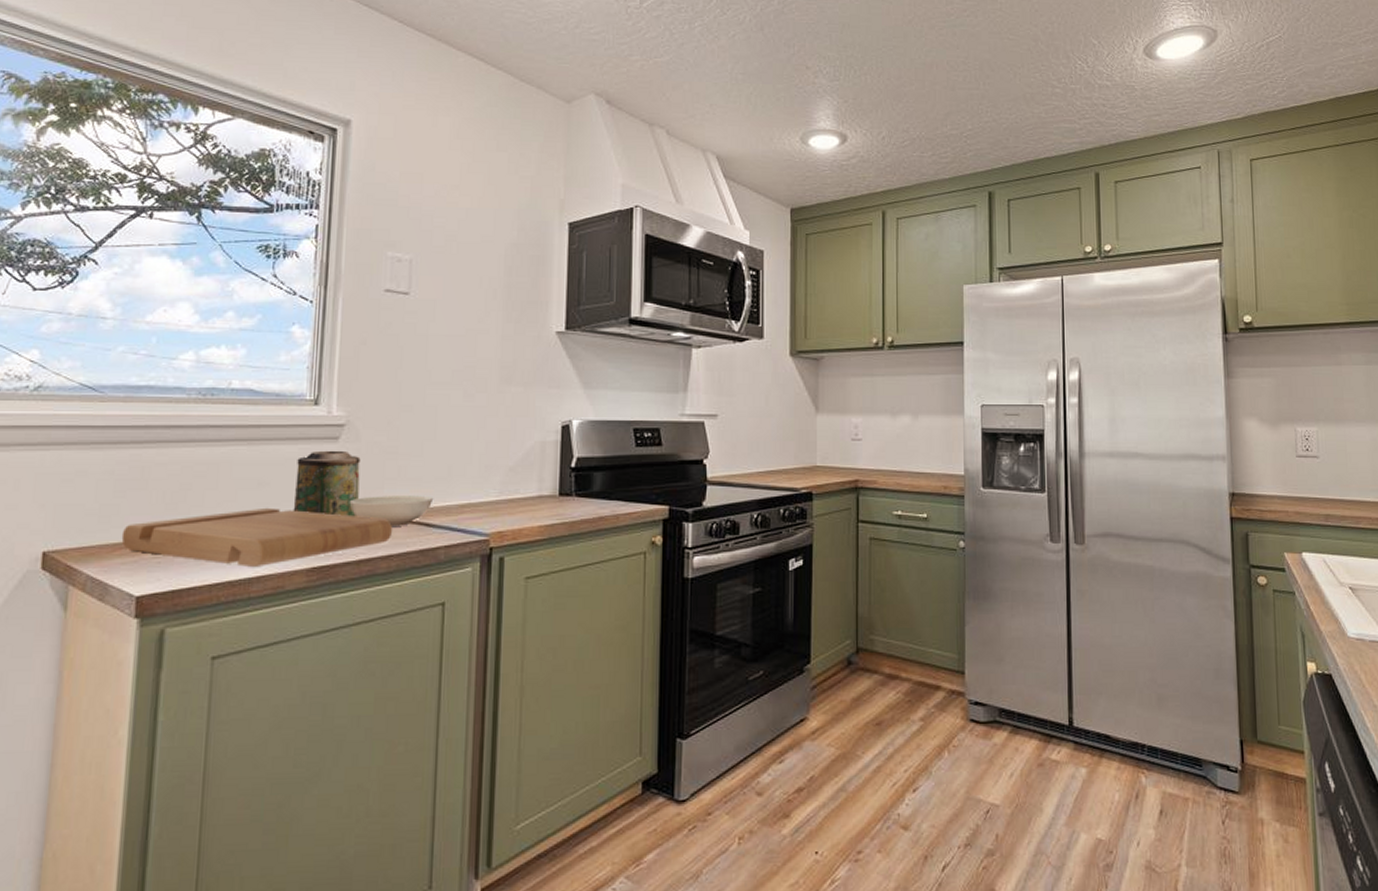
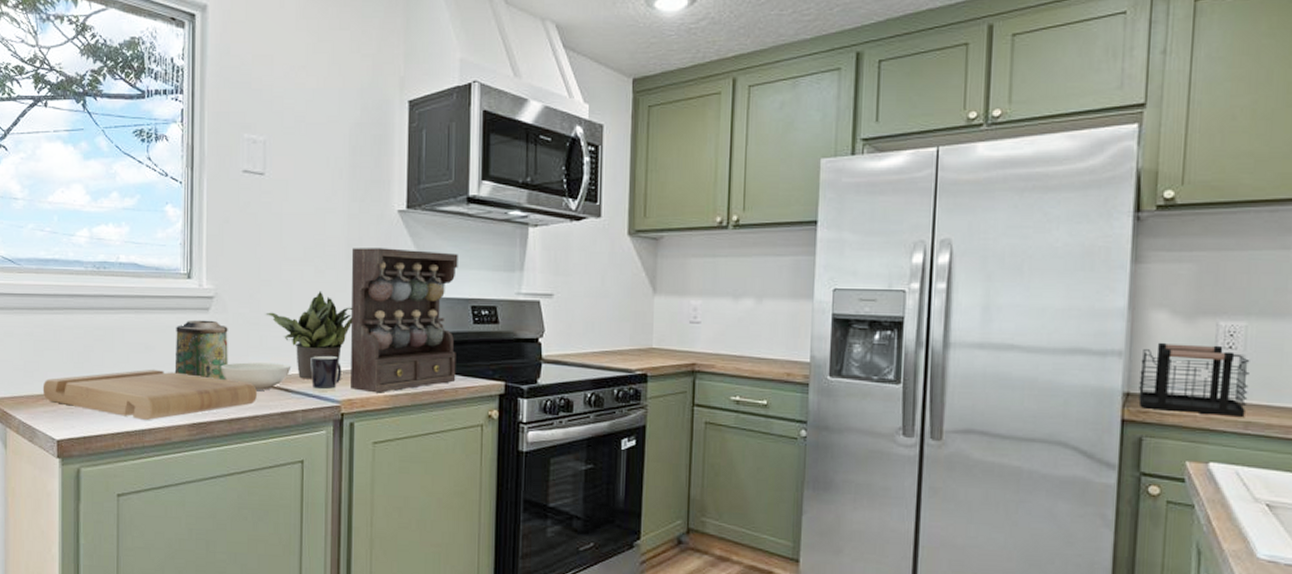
potted plant: none [405,416,506,512] -> present [265,291,353,380]
mug: none [455,485,491,524] -> present [310,355,341,391]
spice rack: none [501,370,620,524] -> present [351,248,458,393]
dish rack: none [1240,447,1325,511] -> present [1138,342,1250,418]

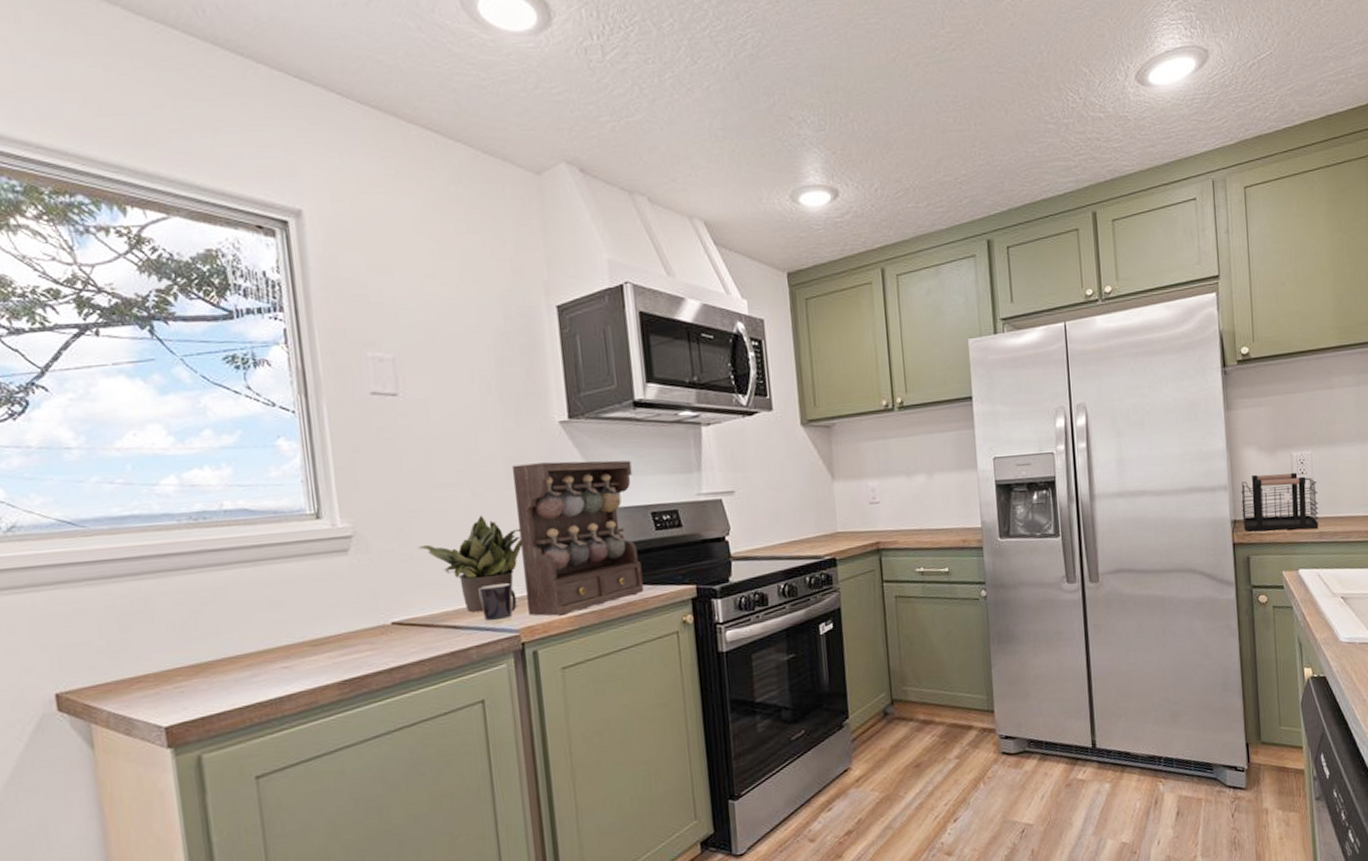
cutting board: present [42,369,257,421] -> none [136,625,420,687]
canister: present [174,319,228,381] -> none [308,562,380,629]
bowl: present [220,362,292,390] -> none [370,598,457,632]

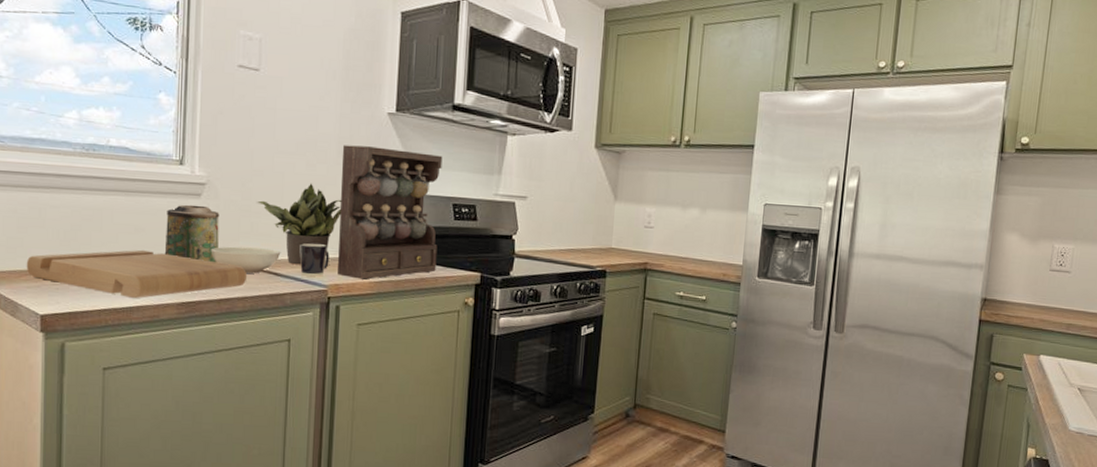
cutting board: none [136,625,420,687] -> present [26,249,246,299]
canister: none [308,562,380,629] -> present [164,204,220,263]
bowl: none [370,598,457,632] -> present [210,246,281,274]
dish rack: present [1241,472,1319,532] -> none [992,258,1074,321]

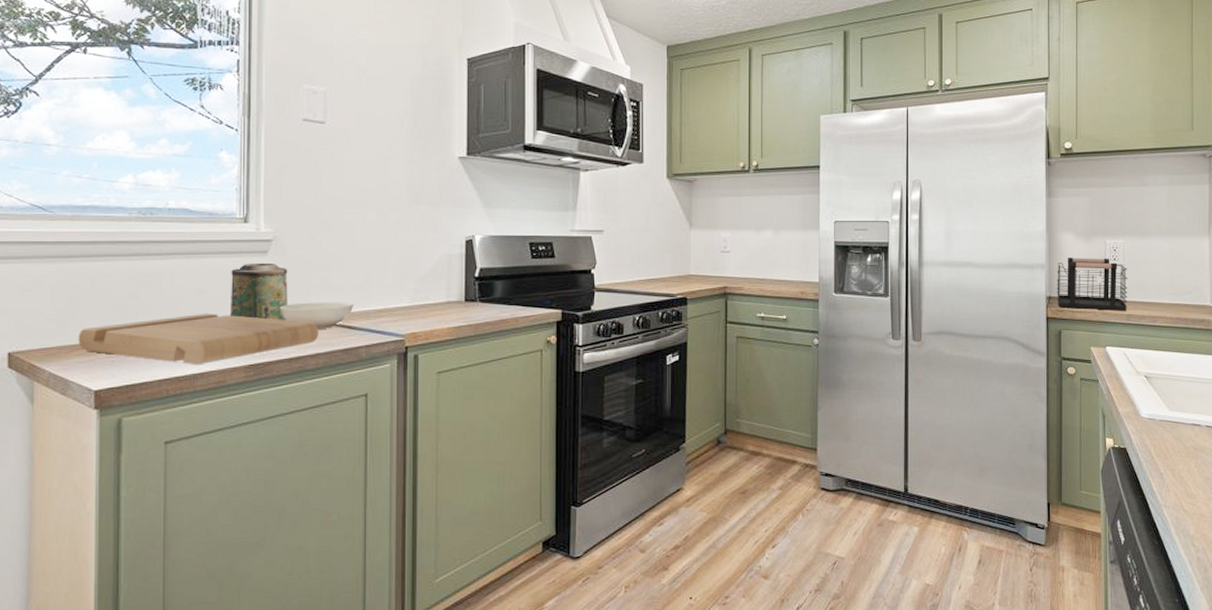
potted plant: present [257,183,342,265] -> none [327,232,416,316]
mug: present [299,243,330,277] -> none [374,292,405,327]
spice rack: present [338,145,443,280] -> none [413,191,516,326]
dish rack: none [992,258,1074,321] -> present [1057,257,1128,312]

